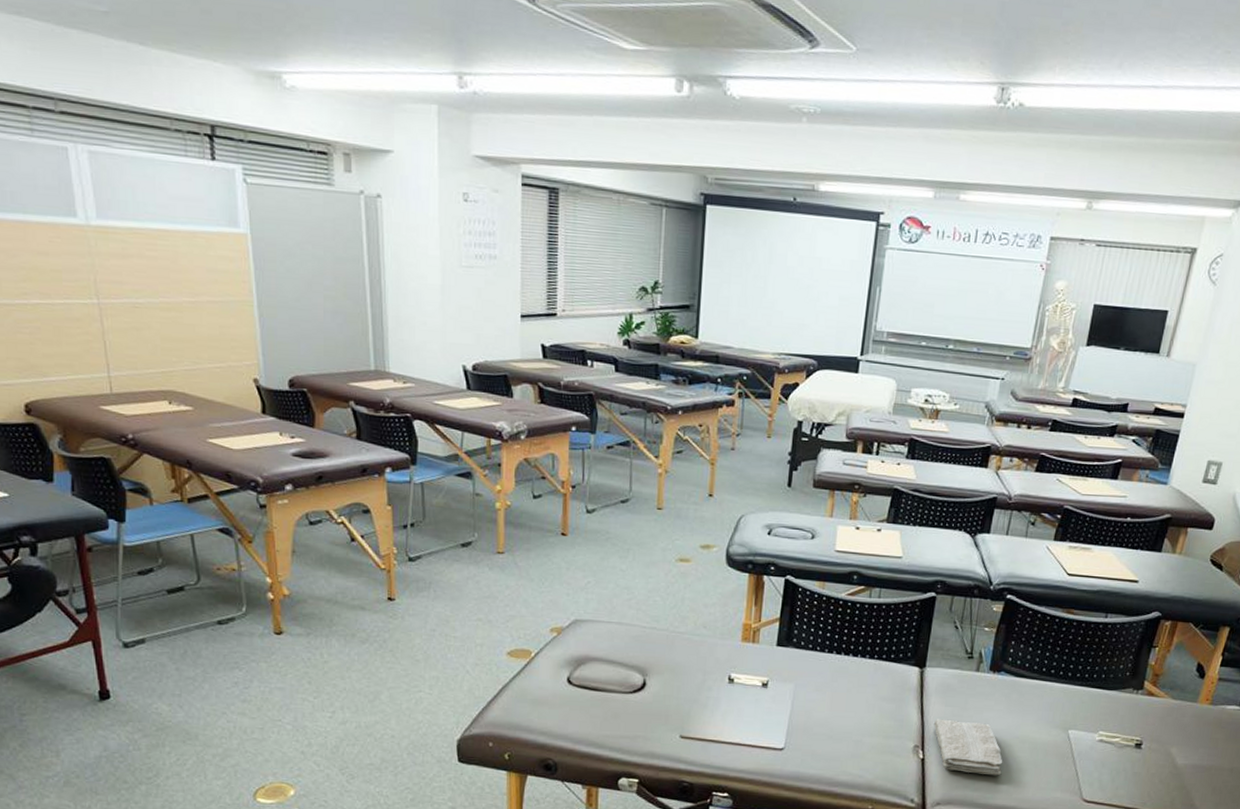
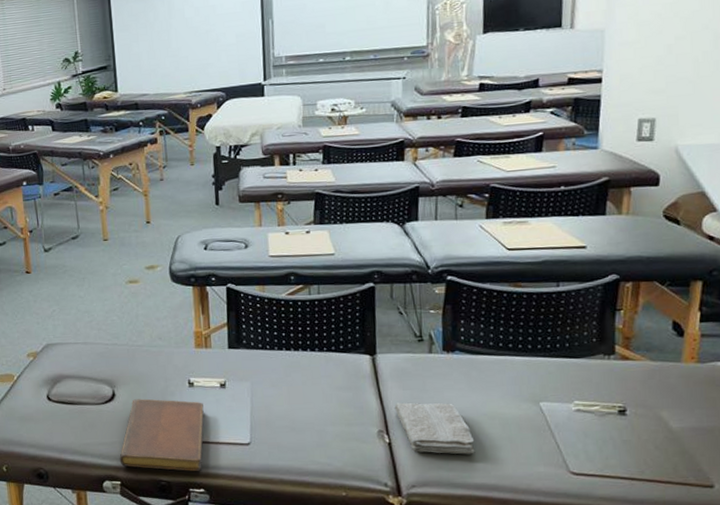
notebook: none [640,691,741,774] -> present [119,399,204,471]

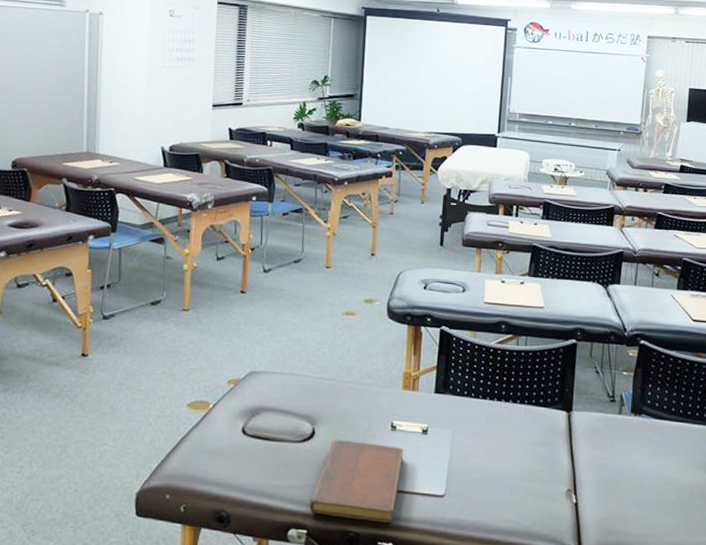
washcloth: present [394,402,475,455] -> none [583,462,652,519]

